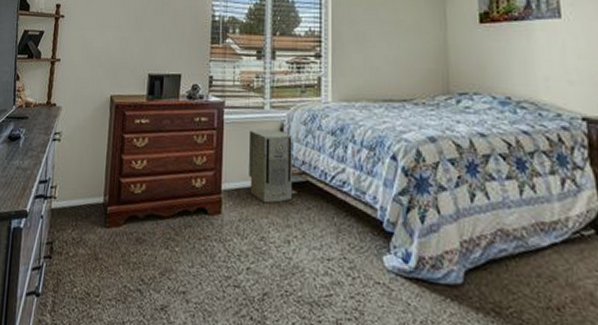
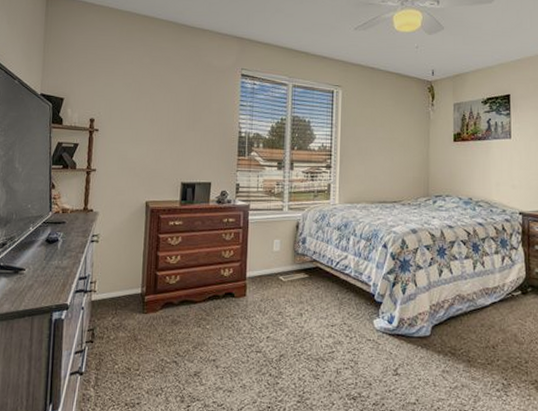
air purifier: present [248,129,292,203] -> none [269,227,306,286]

